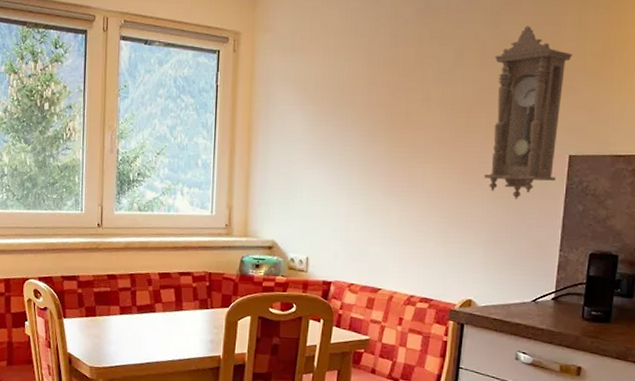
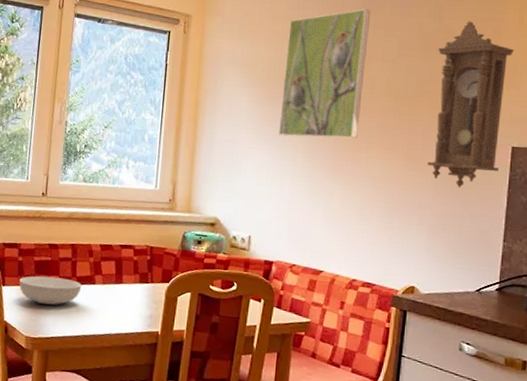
serving bowl: none [80,306,143,335] -> present [19,276,82,305]
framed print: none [334,17,425,155] -> present [279,8,370,139]

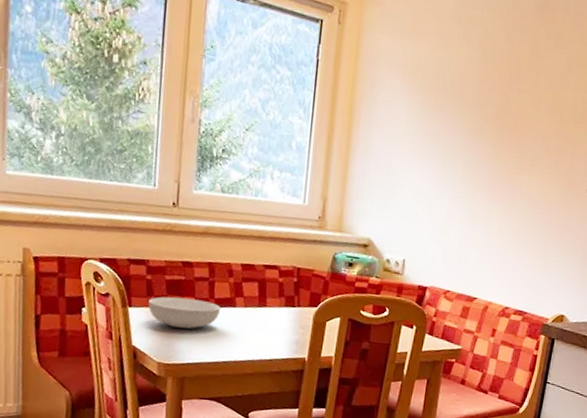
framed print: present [279,8,370,139] -> none [439,13,543,160]

